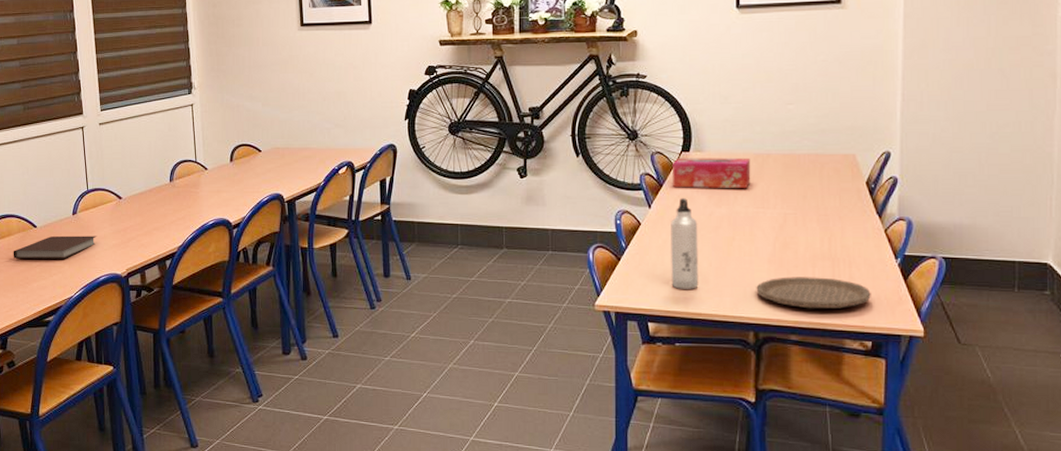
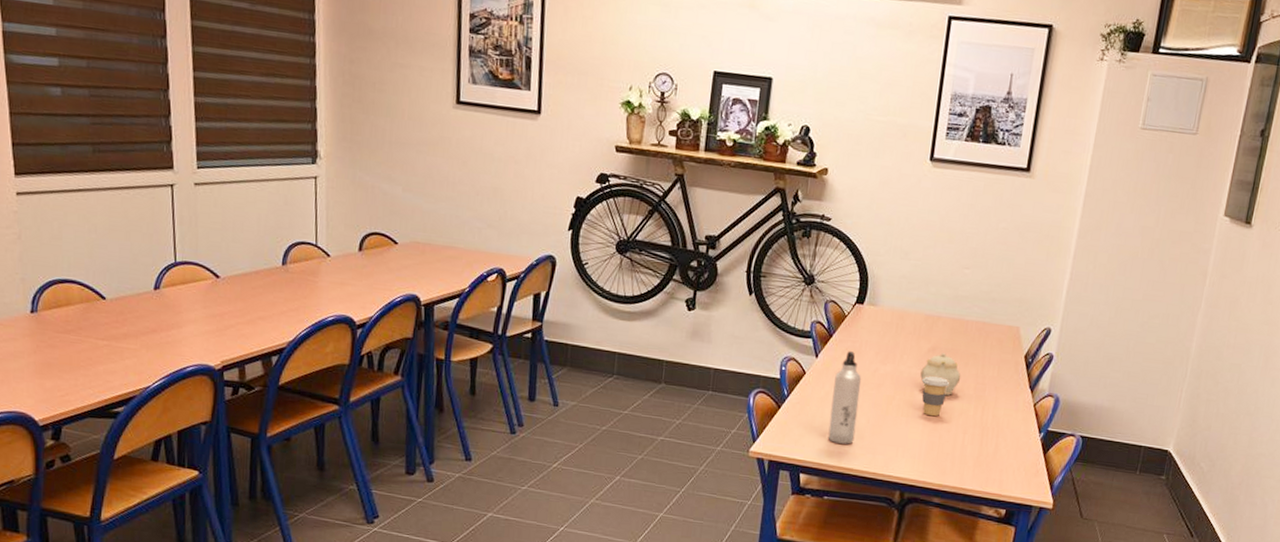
notebook: present [13,235,98,259] -> none [72,312,186,342]
tissue box: present [673,157,751,188] -> none [842,309,921,348]
plate: present [756,276,871,309] -> none [908,440,1012,476]
teapot: none [758,189,801,230] -> present [920,353,961,395]
coffee cup: none [761,213,790,253] -> present [921,376,950,417]

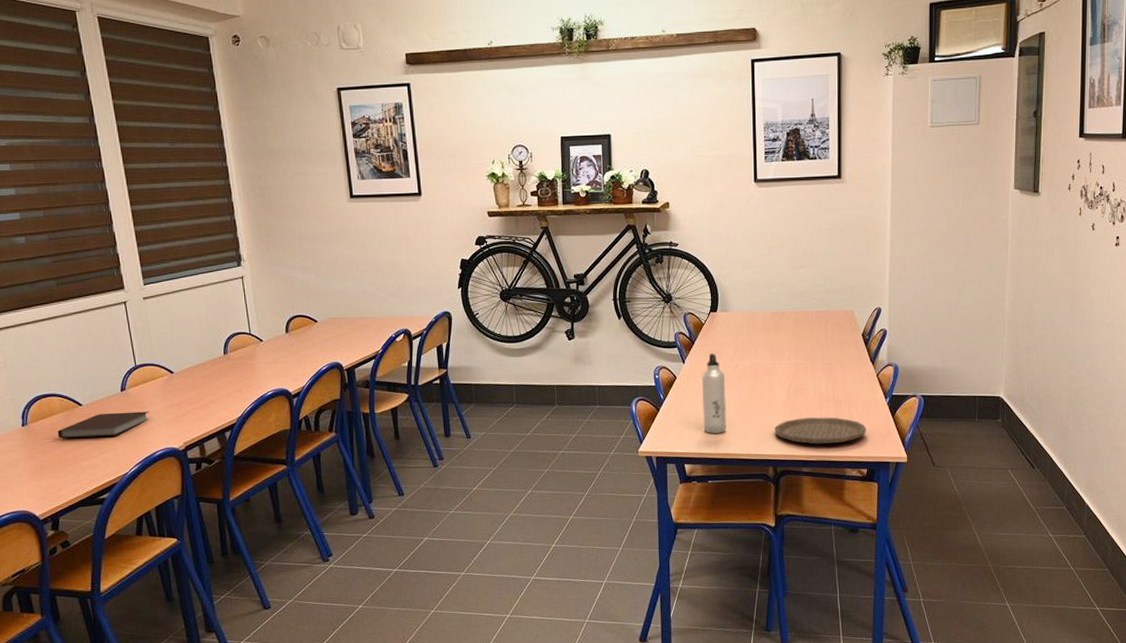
notebook: none [72,312,186,342] -> present [57,411,150,438]
plate: none [908,440,1012,476] -> present [774,417,866,445]
teapot: present [920,353,961,395] -> none [775,343,810,378]
coffee cup: present [921,376,950,417] -> none [777,364,802,398]

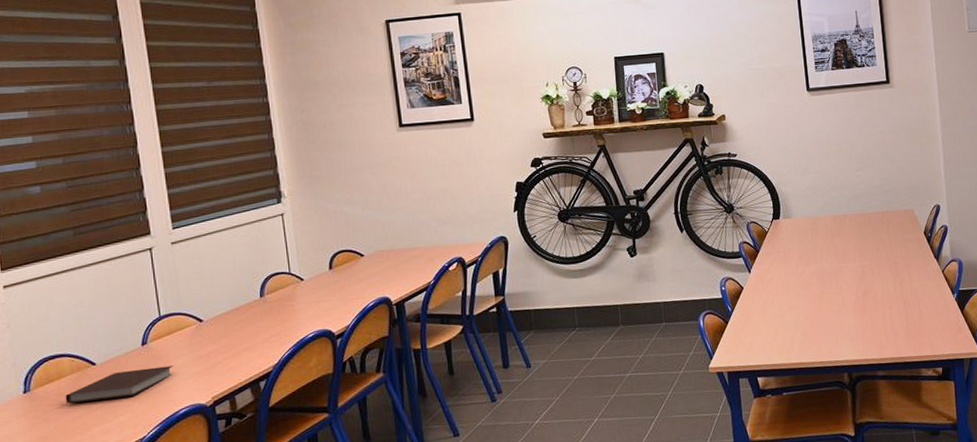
water bottle: present [702,353,727,434] -> none [769,261,798,343]
plate: present [774,417,866,445] -> none [846,317,938,347]

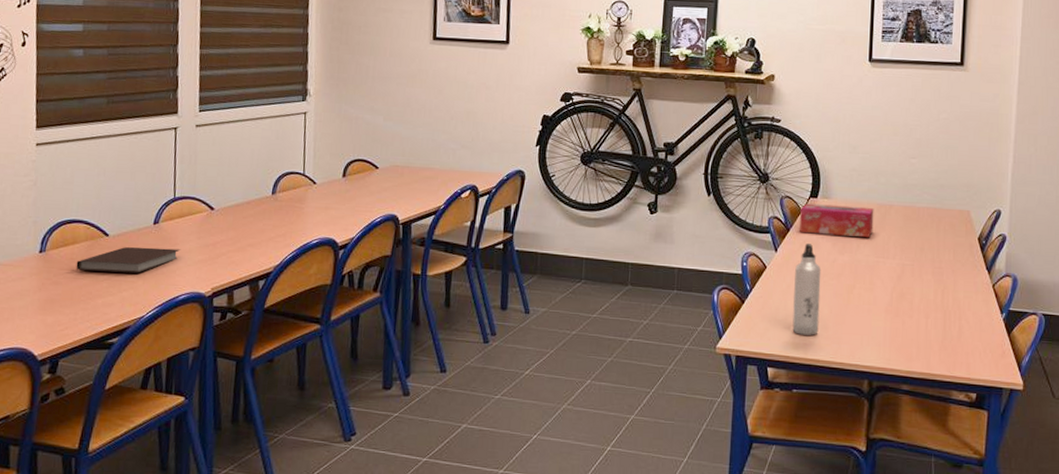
tissue box: none [766,220,833,253] -> present [800,203,874,237]
water bottle: none [769,261,798,343] -> present [792,243,822,335]

